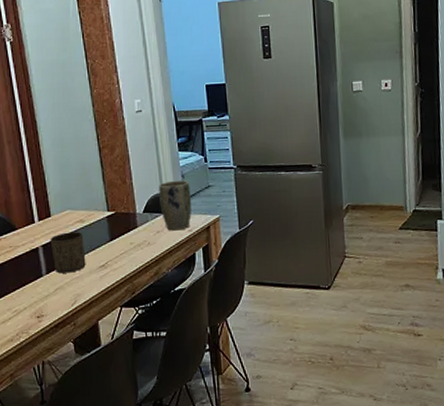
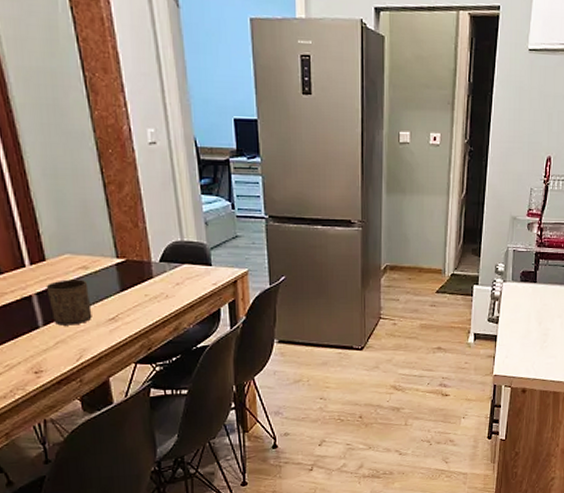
plant pot: present [159,180,192,231] -> none [178,227,217,284]

